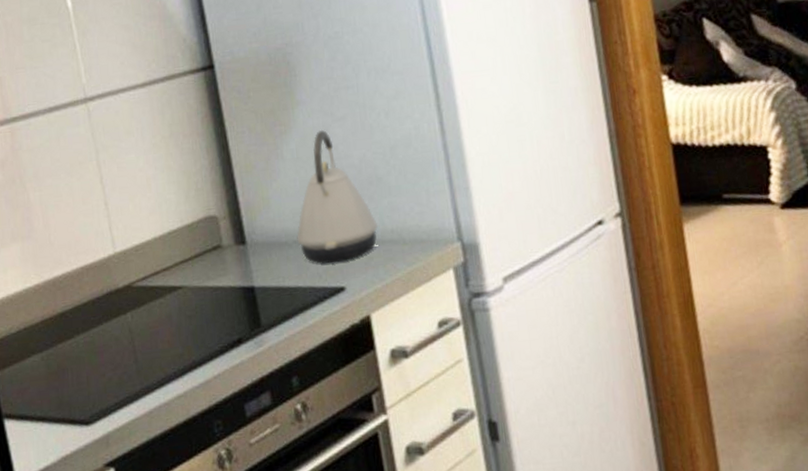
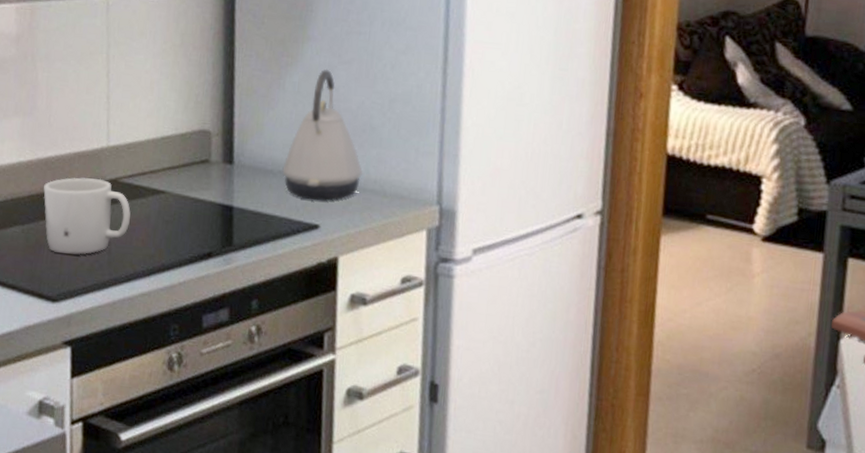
mug: none [56,287,152,374] -> present [43,177,131,255]

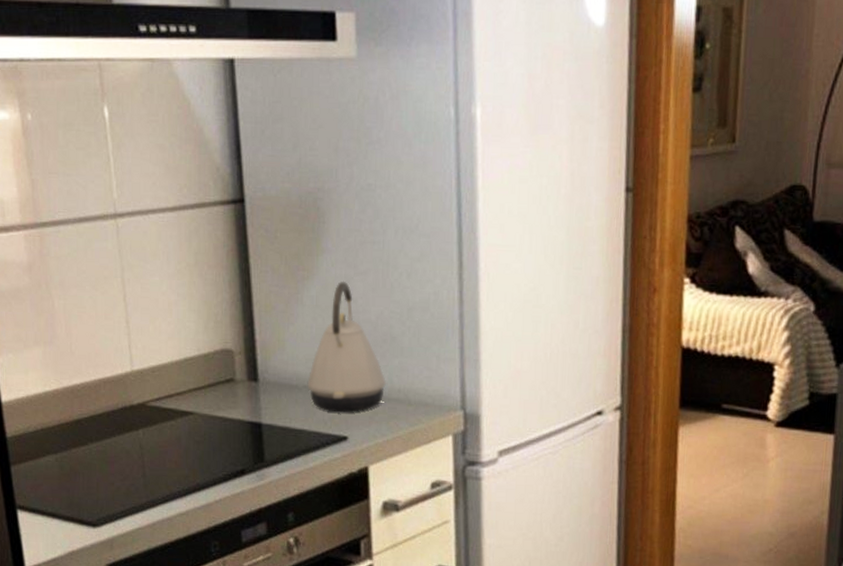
mug: present [43,177,131,255] -> none [72,403,161,481]

